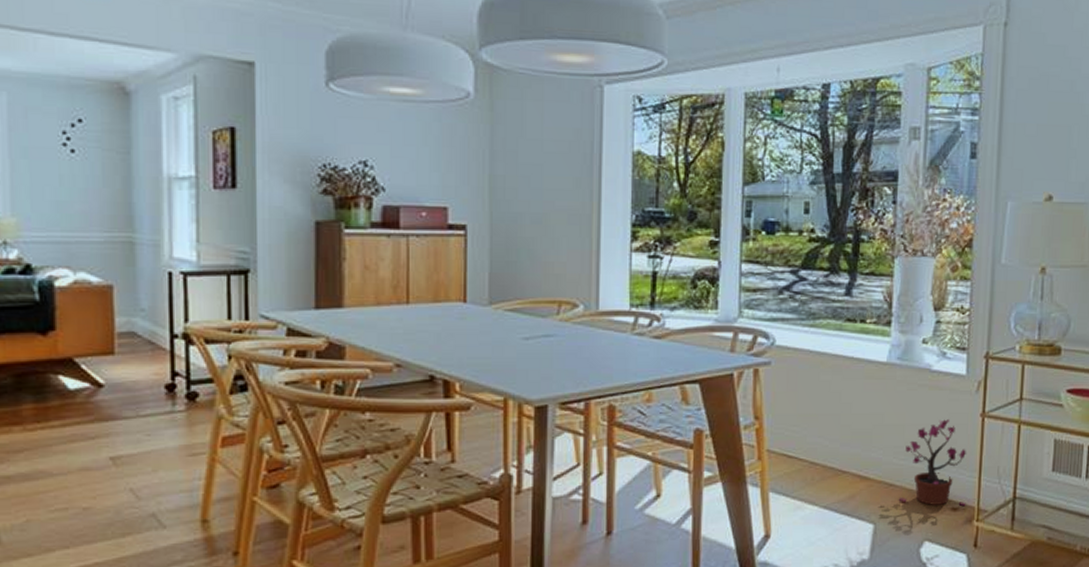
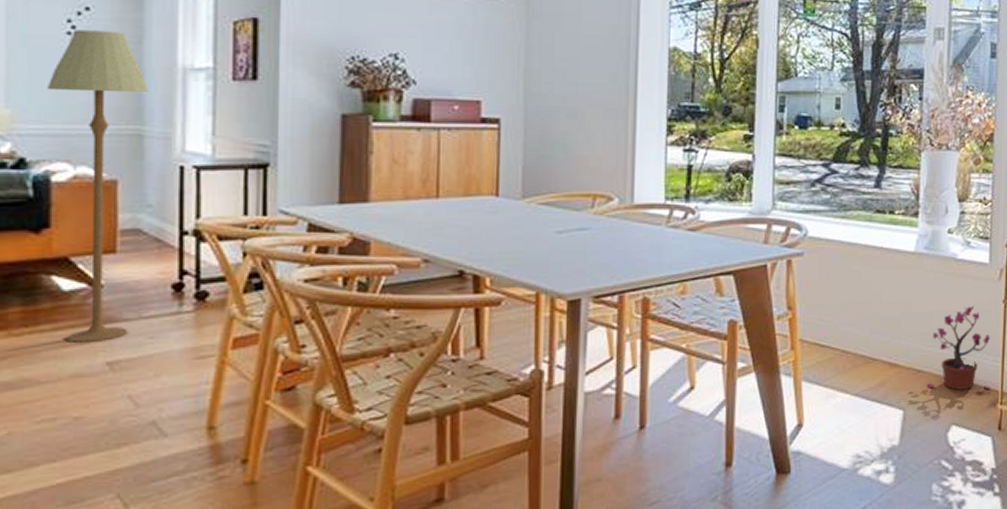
floor lamp: none [47,141,138,440] -> present [46,29,149,344]

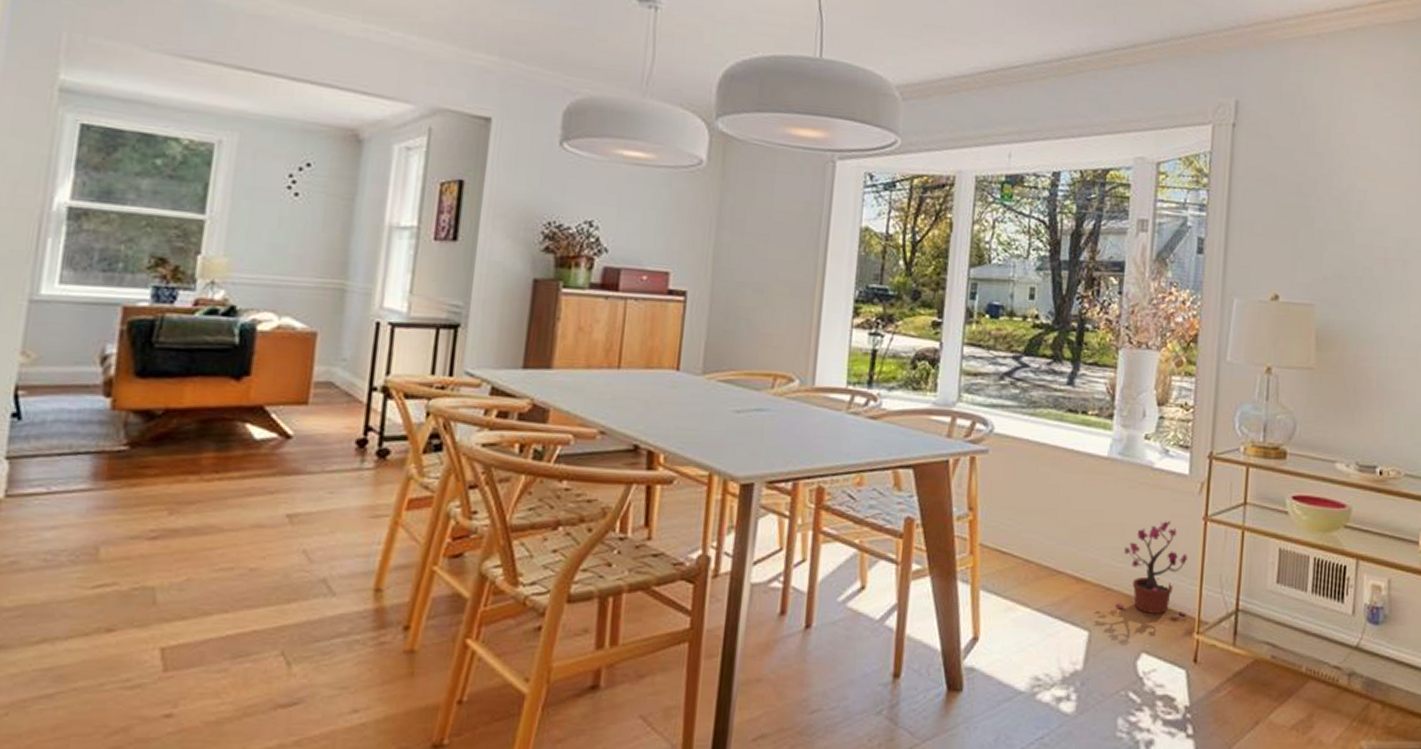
floor lamp: present [46,29,149,344] -> none [250,184,356,494]

